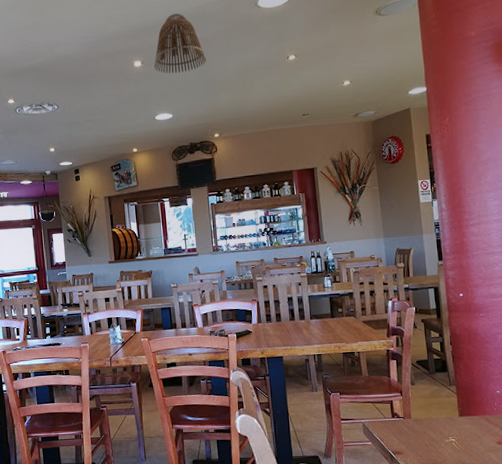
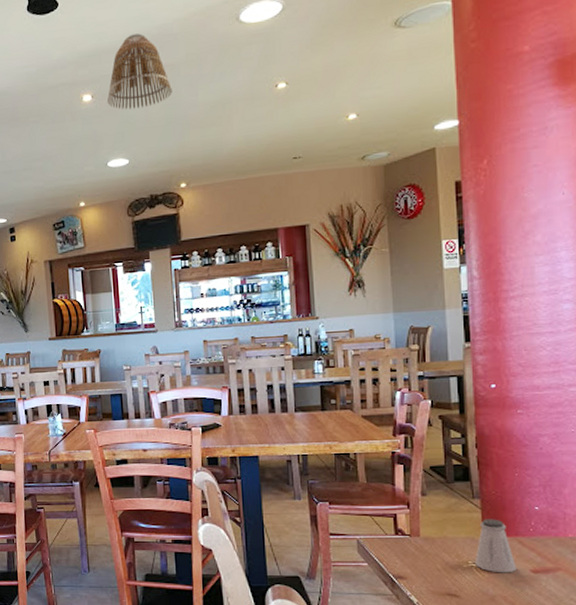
saltshaker: none [454,401,486,446] -> present [475,519,517,573]

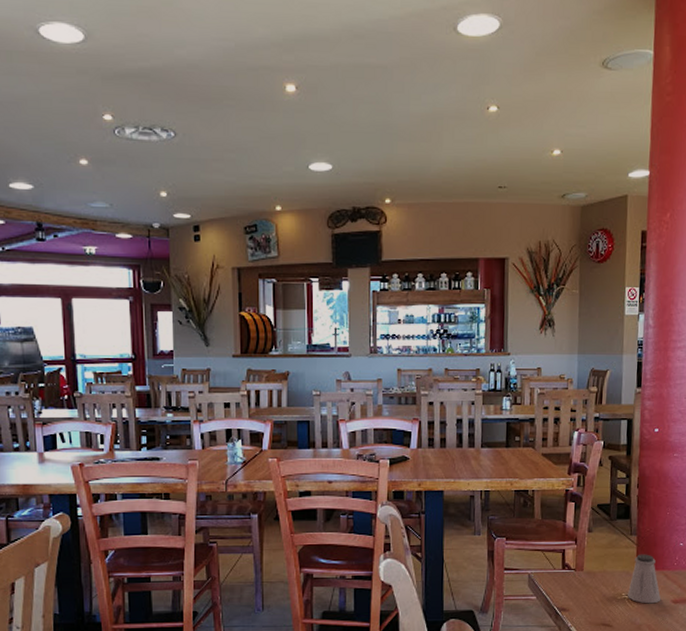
lamp shade: present [106,33,172,110] -> none [312,24,383,110]

